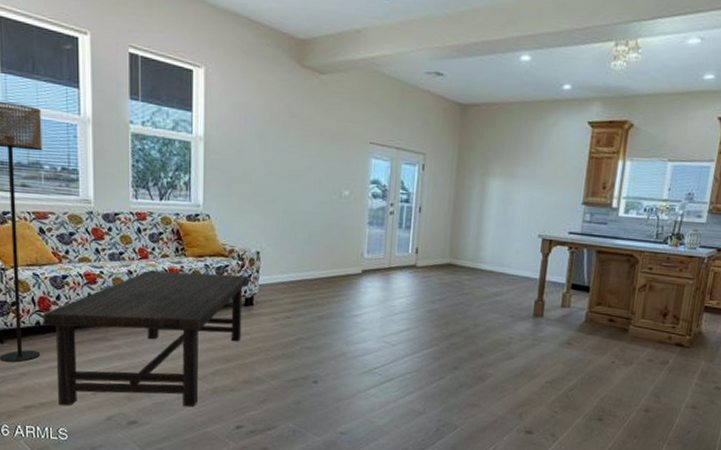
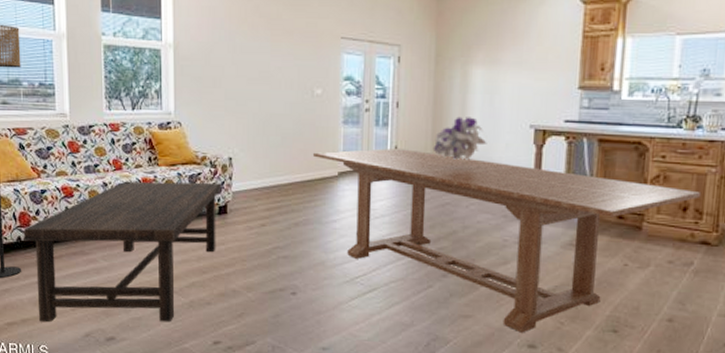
dining table: none [338,249,680,420] -> present [312,148,702,333]
bouquet: none [450,224,500,265] -> present [433,117,488,161]

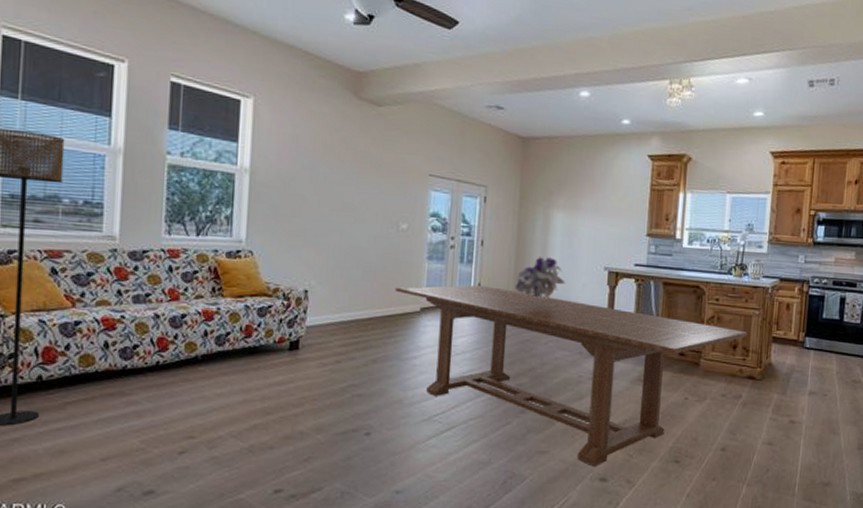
coffee table: present [23,181,220,323] -> none [46,313,293,477]

